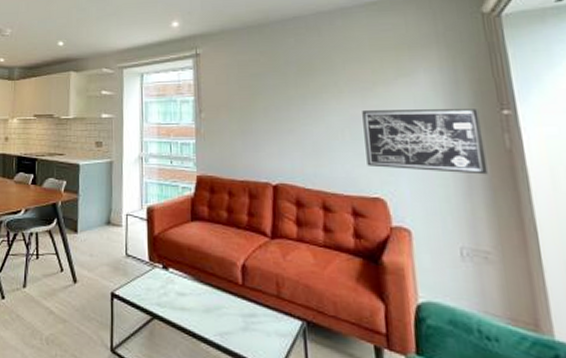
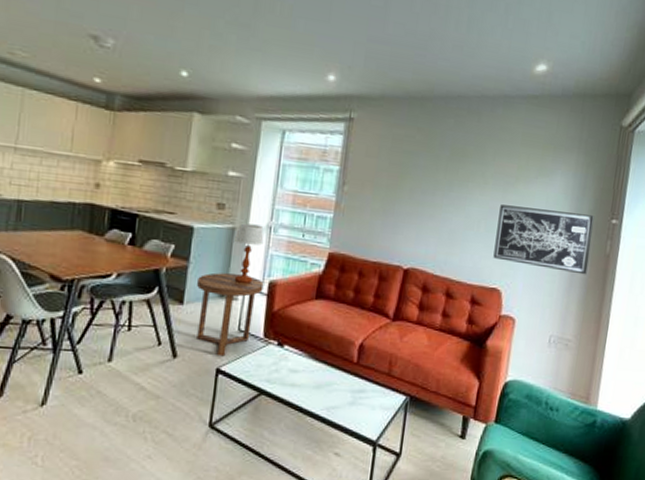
side table: none [87,202,143,281] -> present [197,272,264,357]
table lamp: none [113,157,138,212] -> present [234,223,264,285]

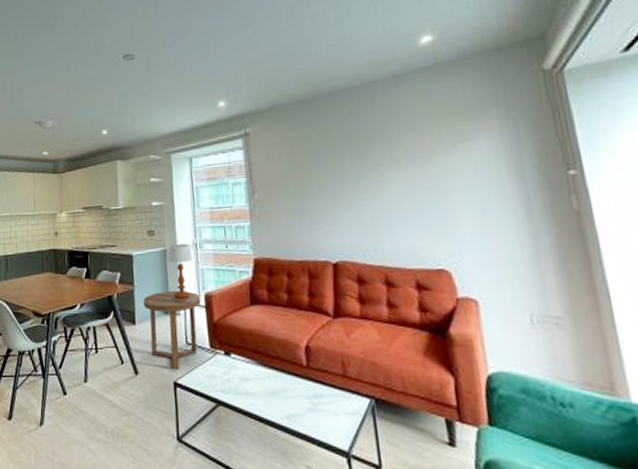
wall art: present [493,204,595,275] -> none [421,171,556,239]

